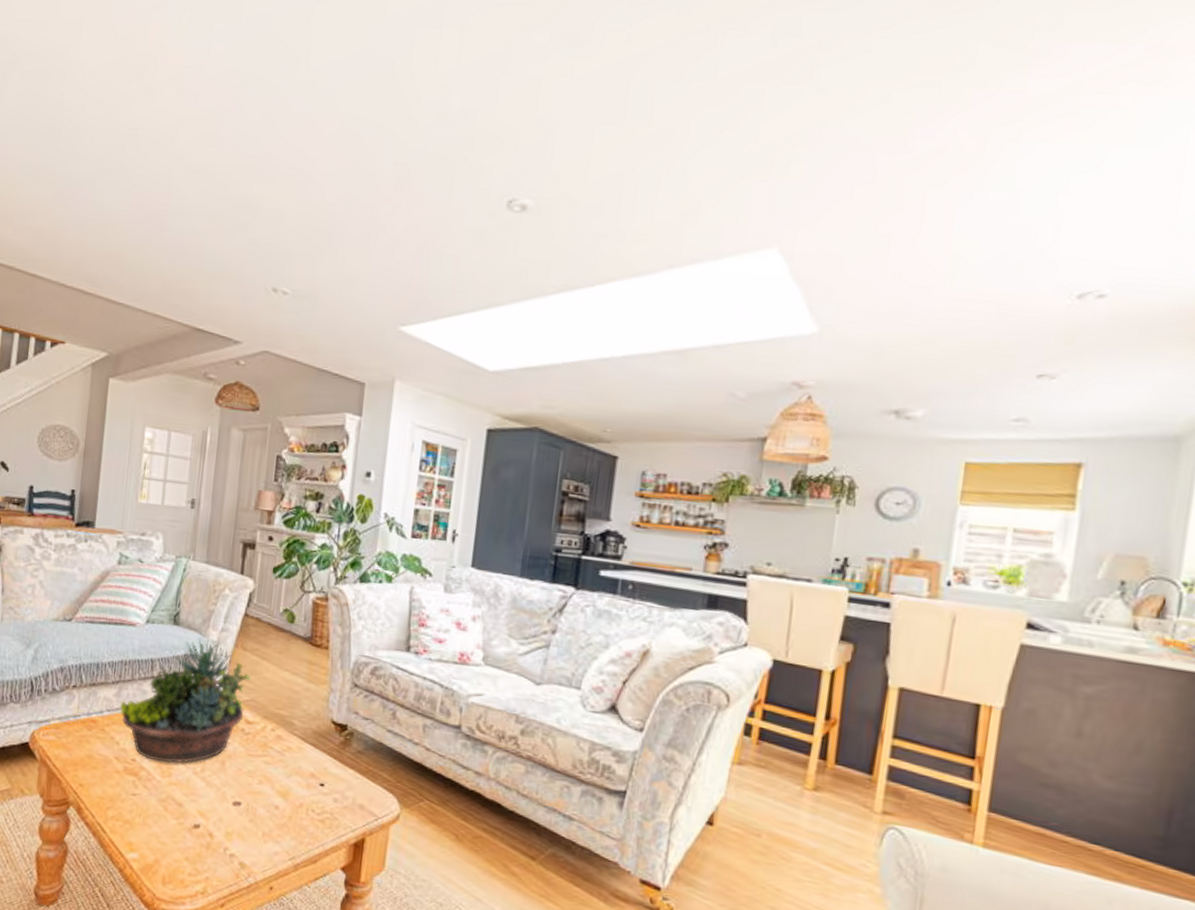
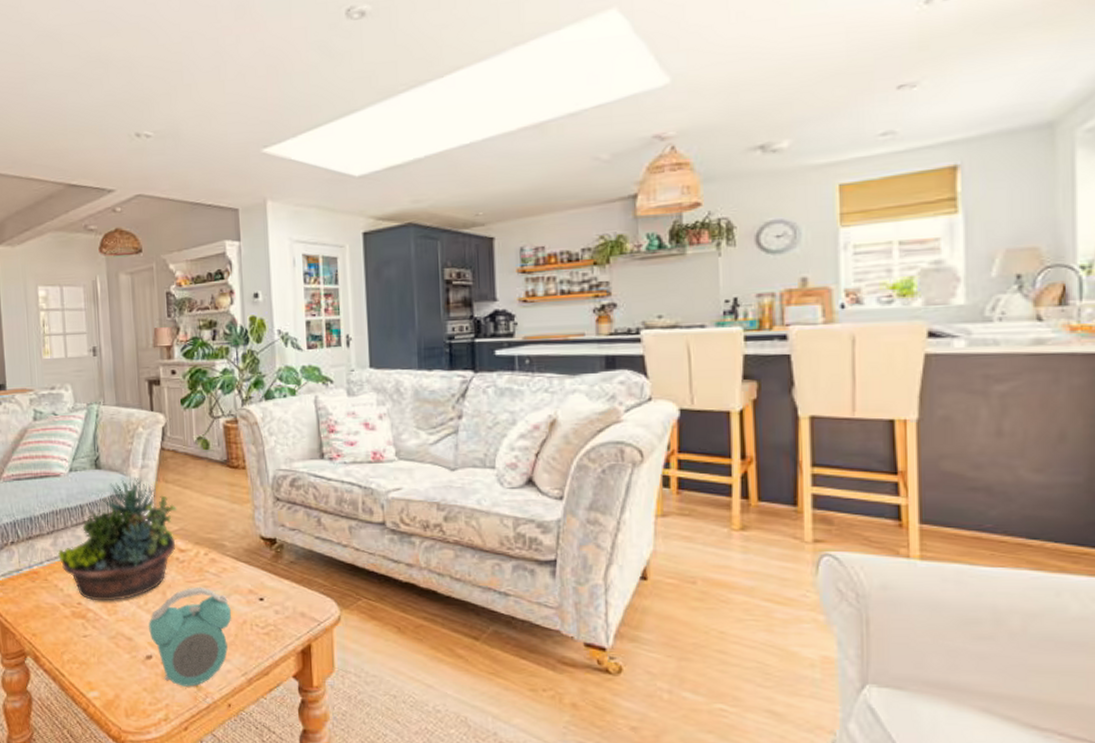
alarm clock: none [201,761,289,863] -> present [149,586,231,687]

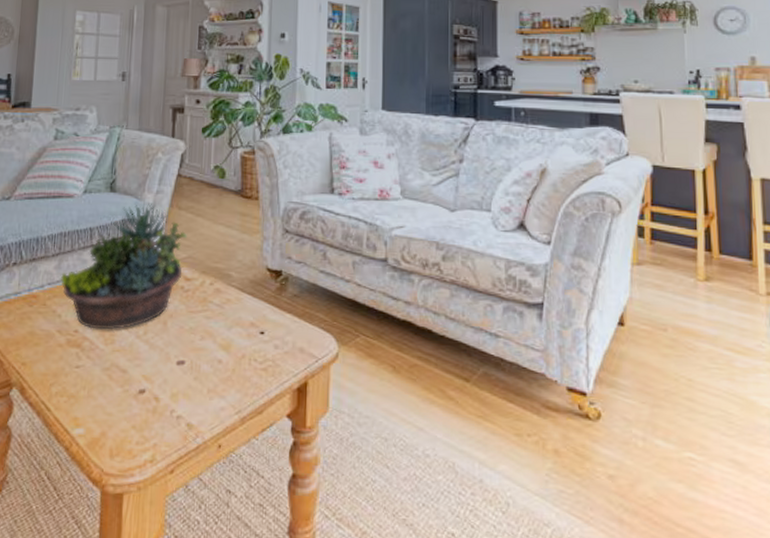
alarm clock: present [149,586,231,687] -> none [145,317,230,425]

